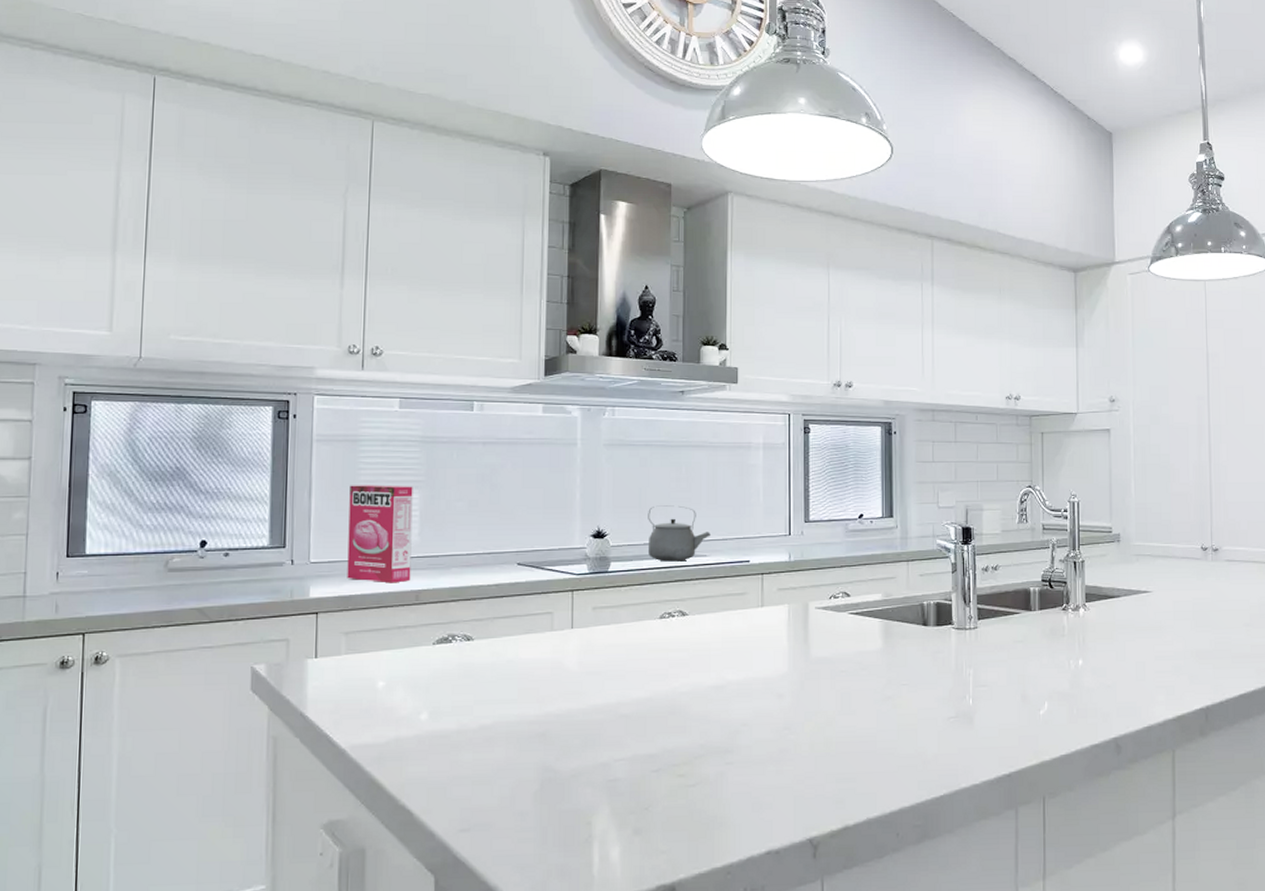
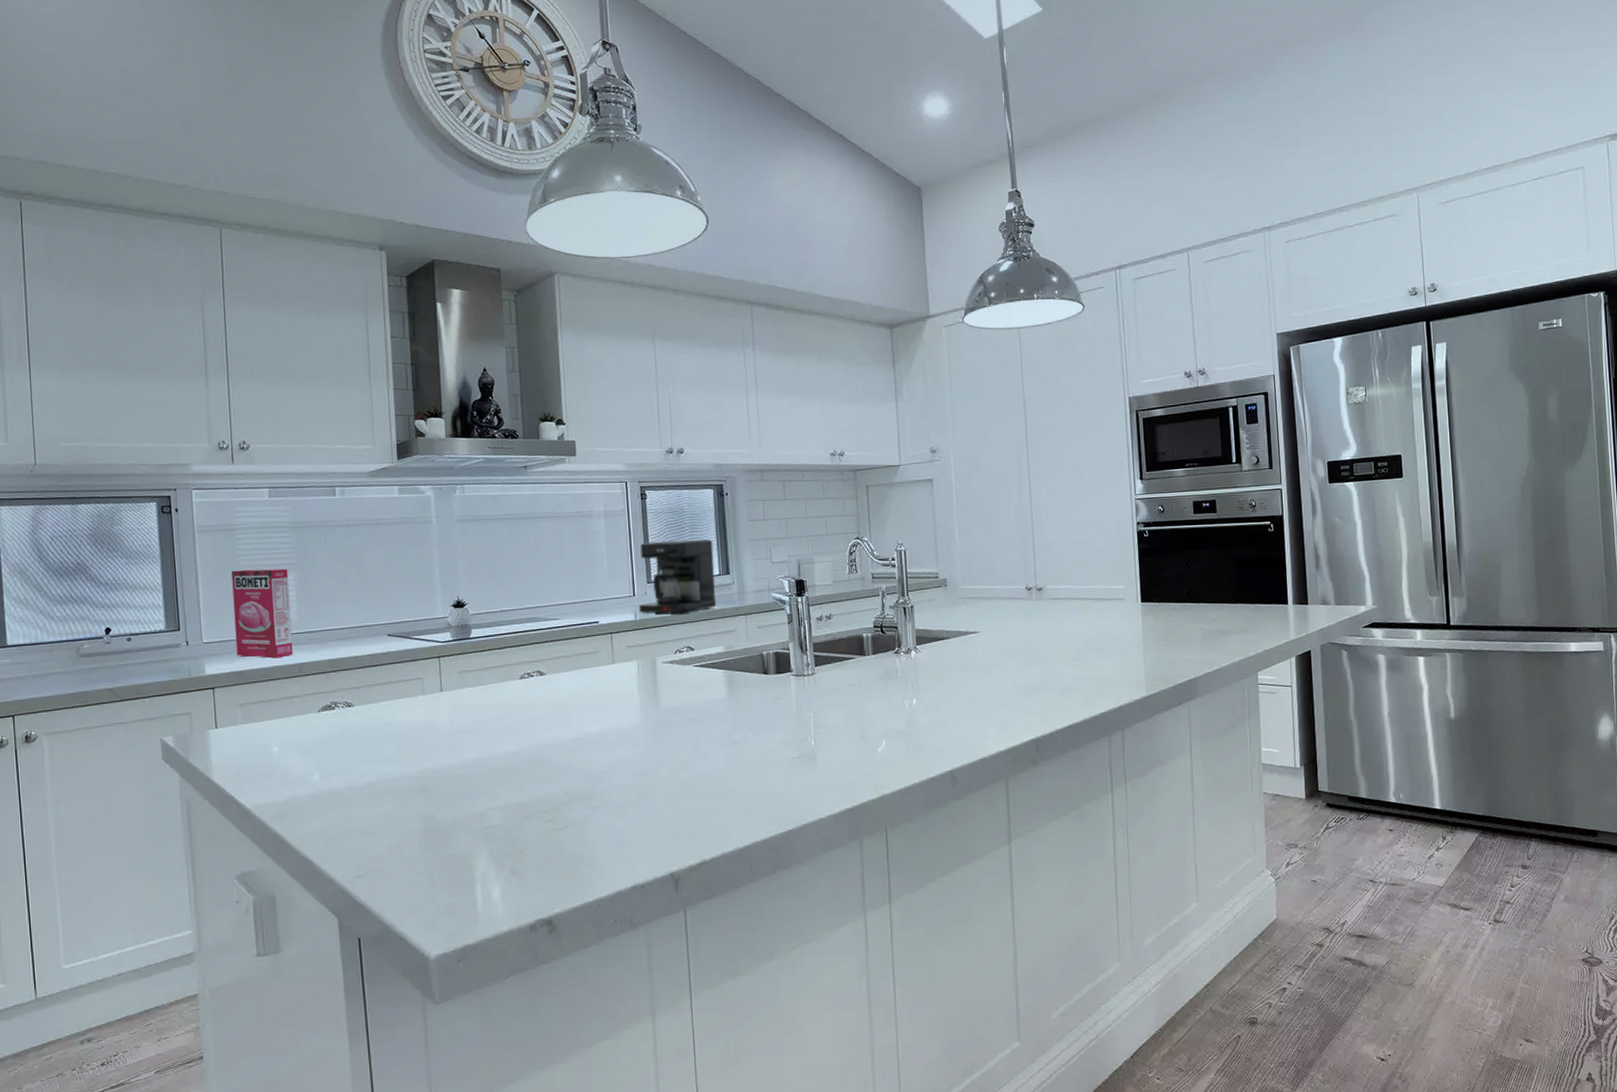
tea kettle: present [648,505,710,562] -> none [502,573,561,627]
coffee maker: none [793,478,877,557] -> present [638,539,717,614]

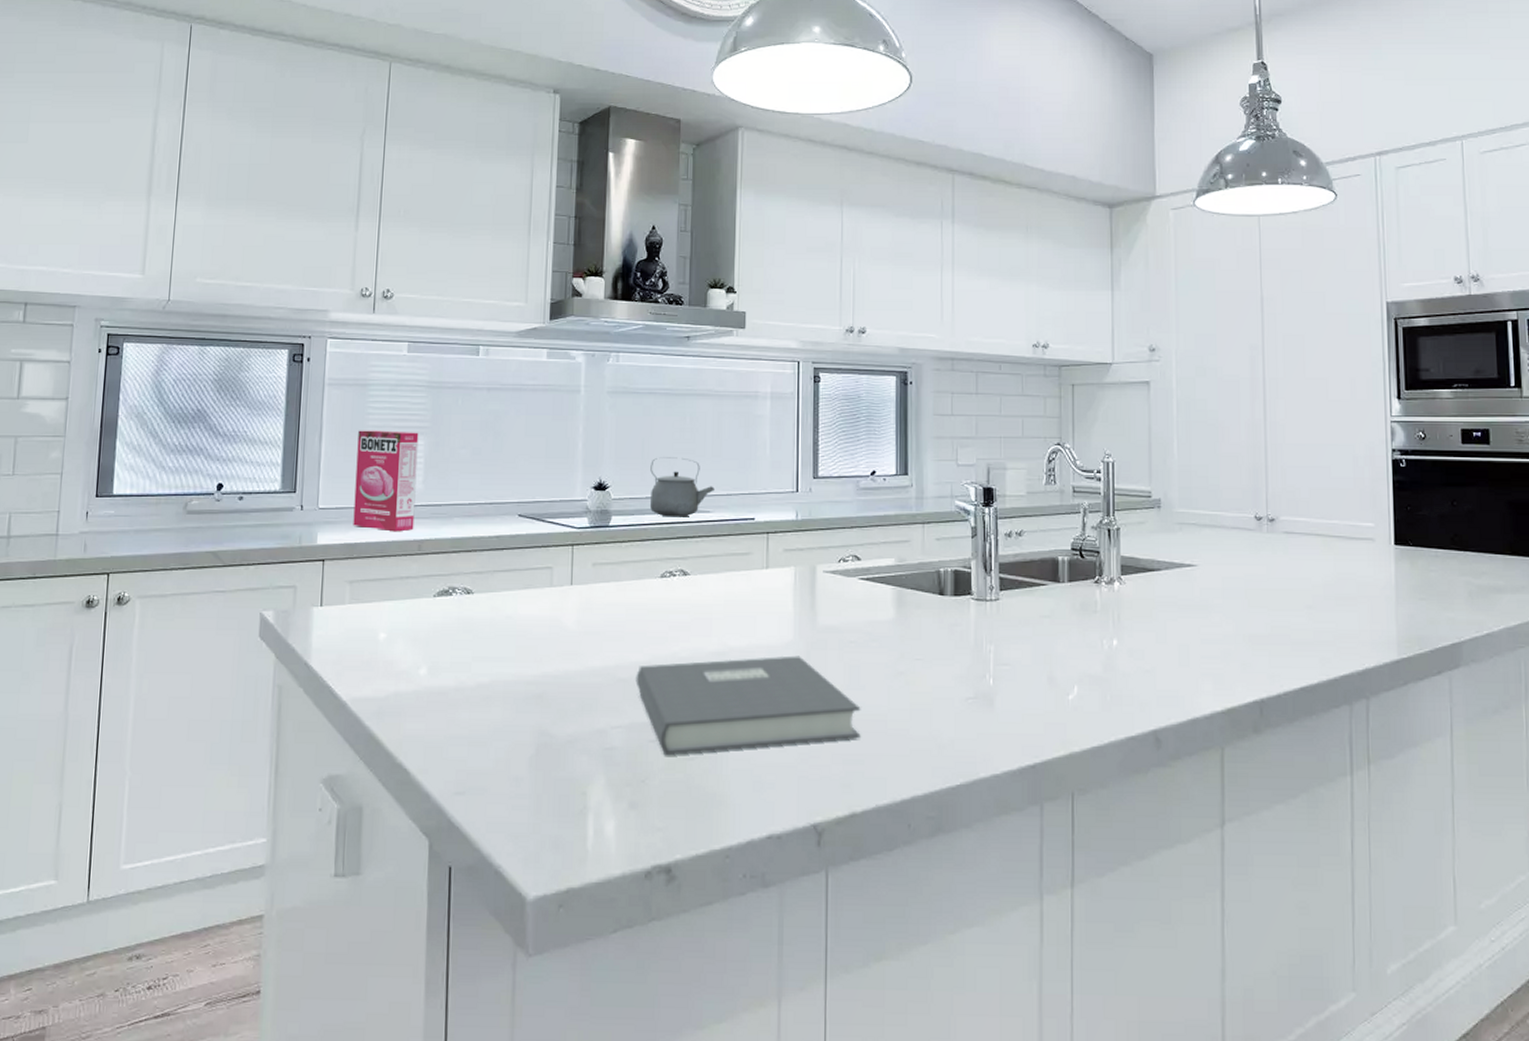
tea kettle: none [502,573,561,627] -> present [650,457,714,517]
book: none [506,735,705,829] -> present [635,655,861,756]
coffee maker: present [638,539,717,614] -> none [801,431,891,516]

